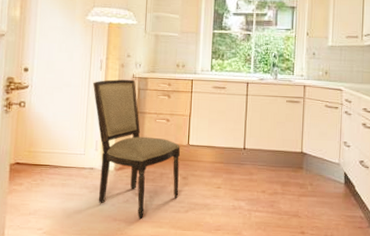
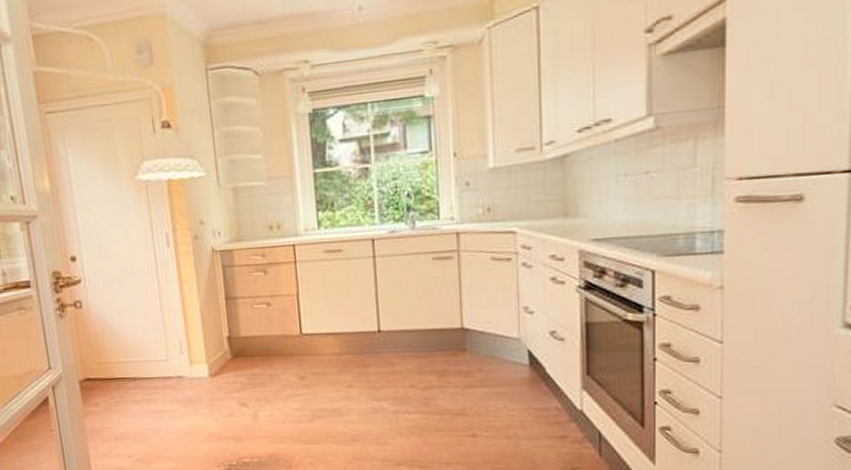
dining chair: present [92,79,180,220] -> none [160,255,298,435]

